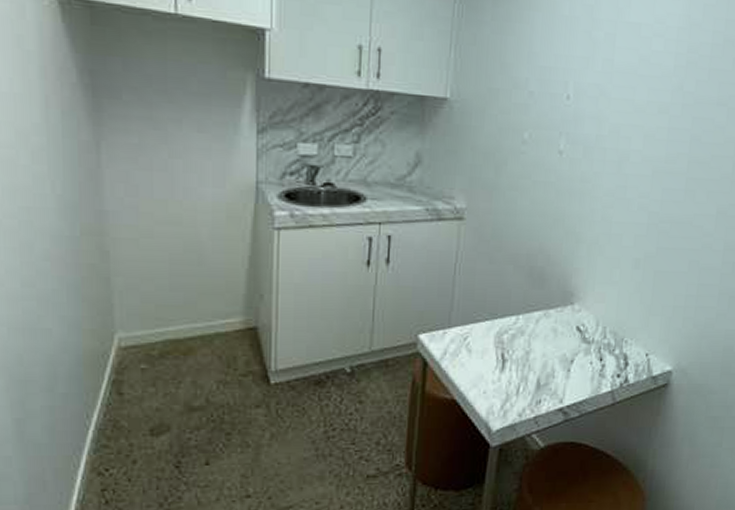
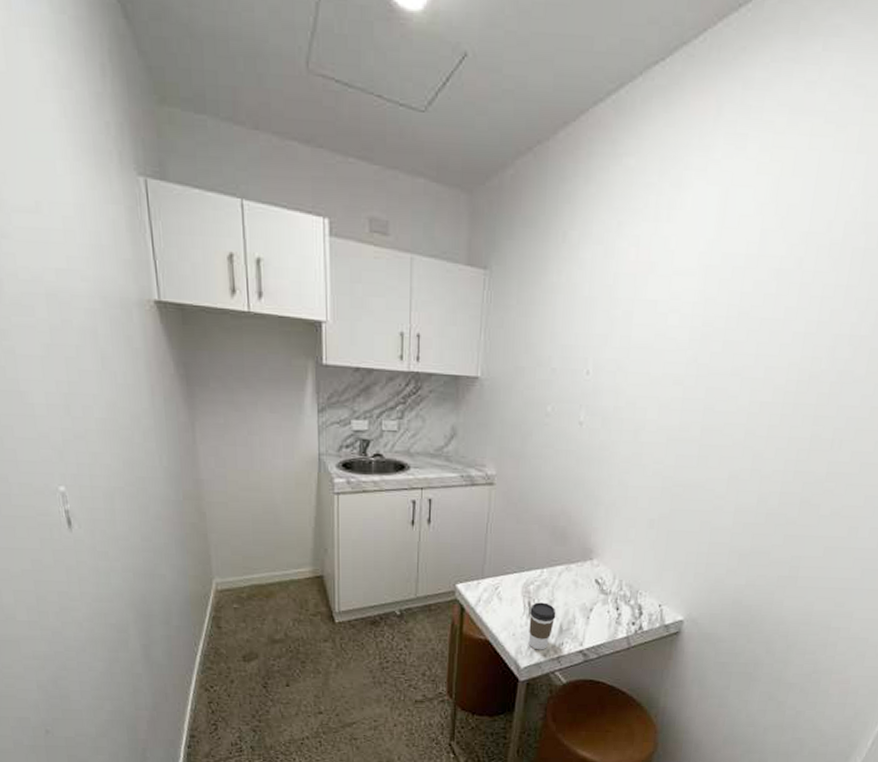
coffee cup: none [501,354,533,410] -> present [528,602,556,650]

